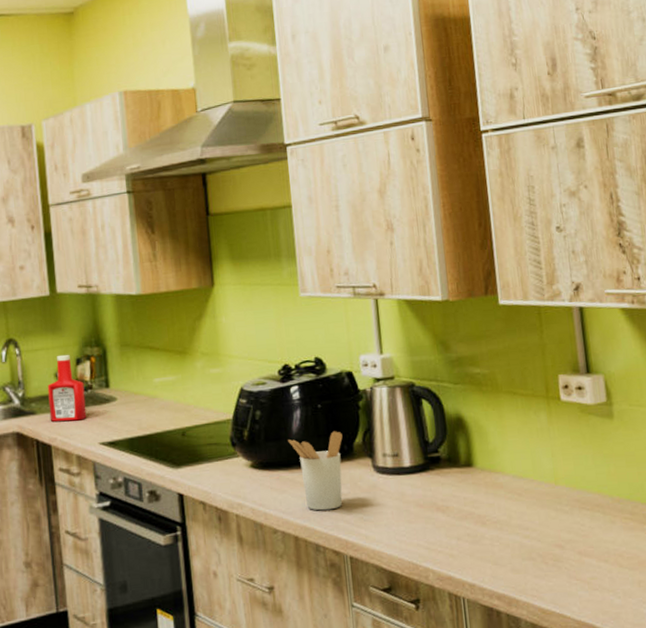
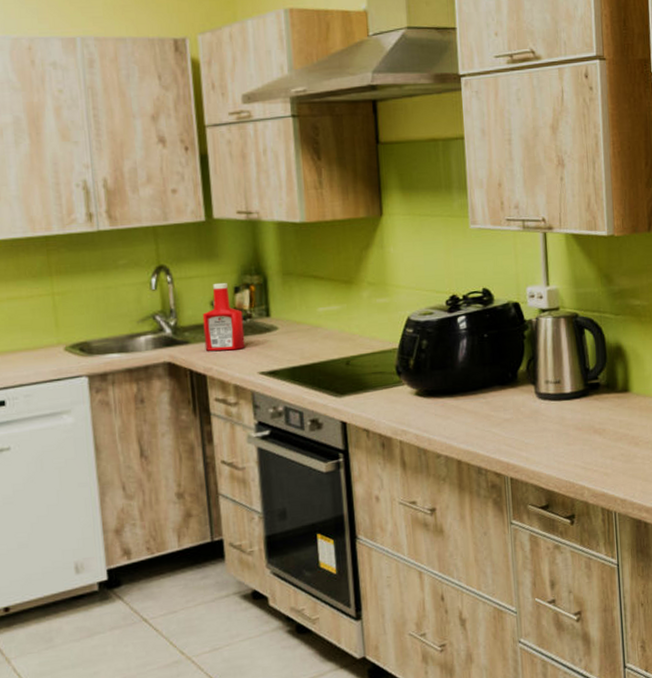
utensil holder: present [288,431,343,511] -> none [454,359,508,436]

